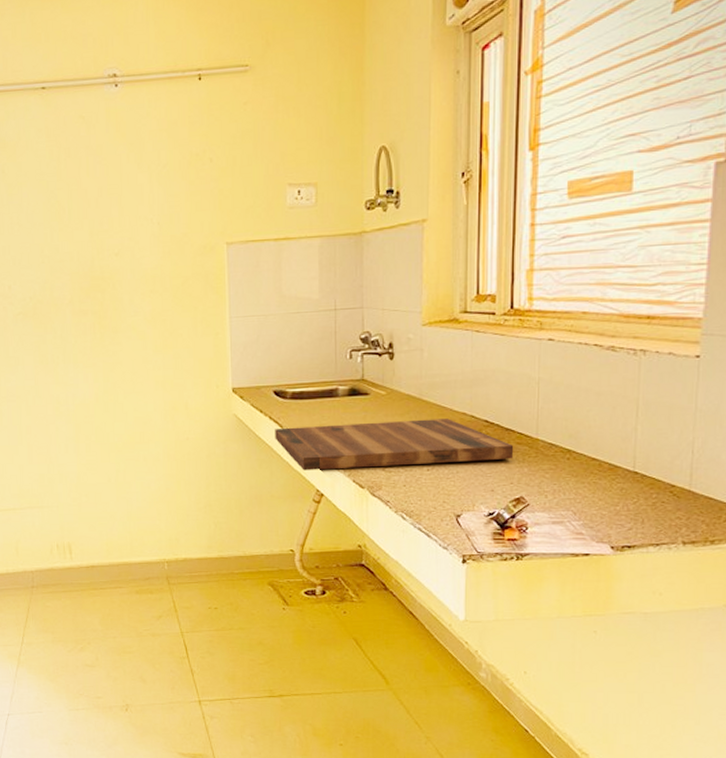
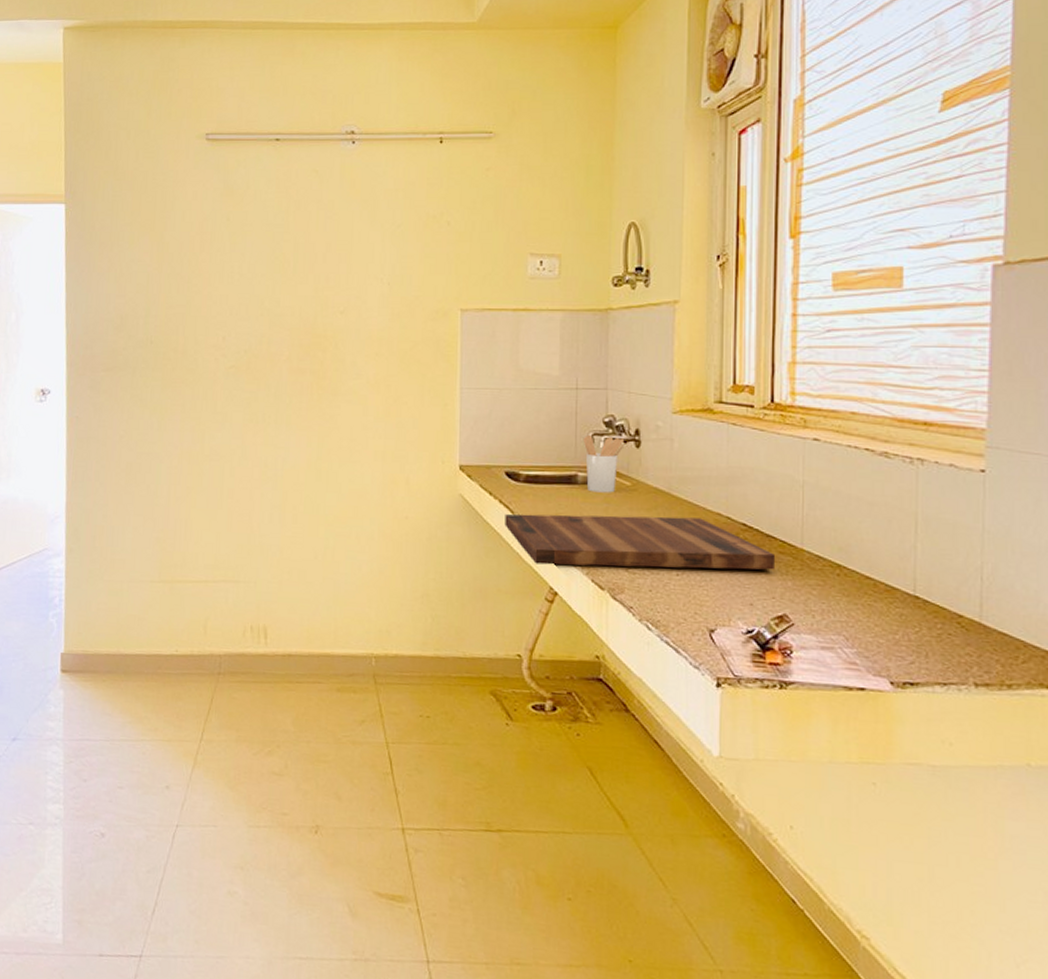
utensil holder: none [342,351,380,403] -> present [583,435,625,493]

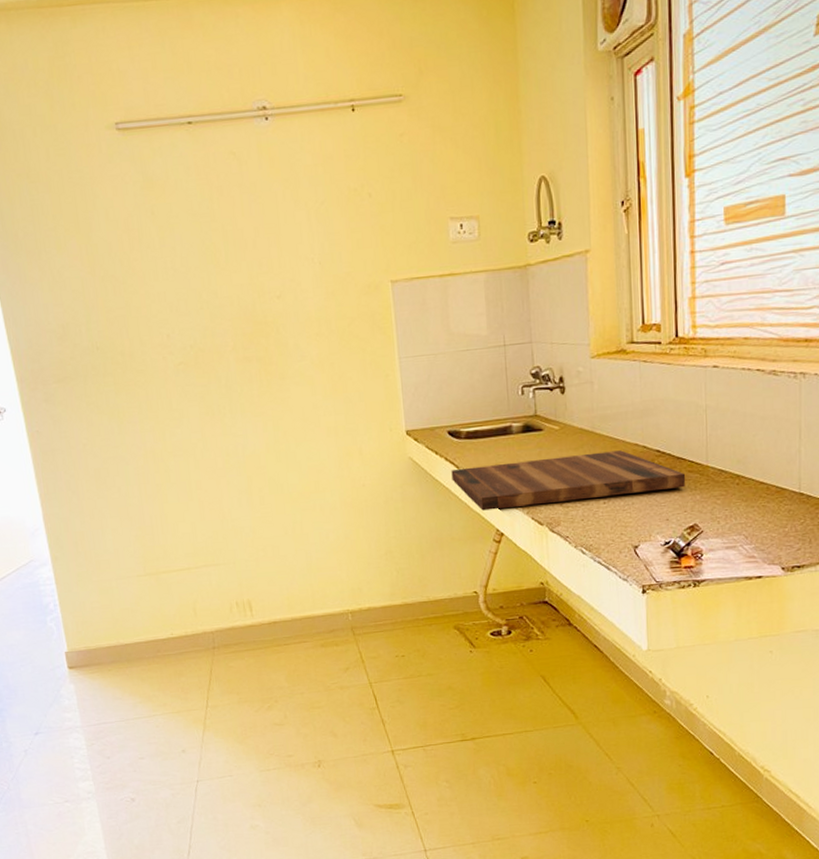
utensil holder: present [583,435,625,493] -> none [514,386,551,440]

